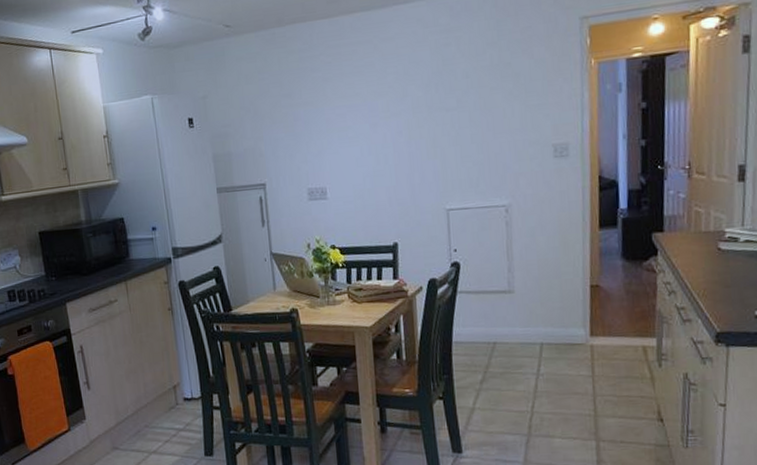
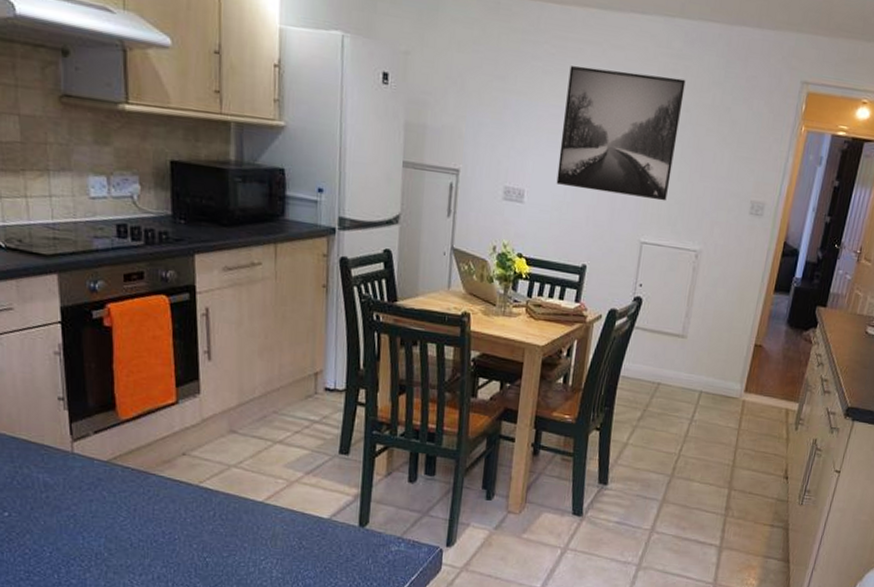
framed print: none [347,49,464,175] -> present [556,66,686,201]

